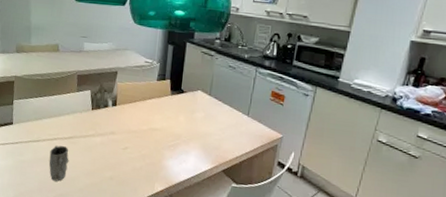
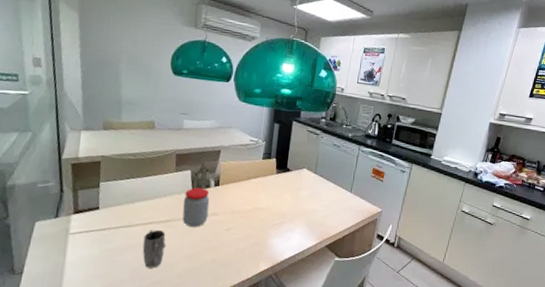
jar: none [83,106,108,145] -> present [182,187,210,227]

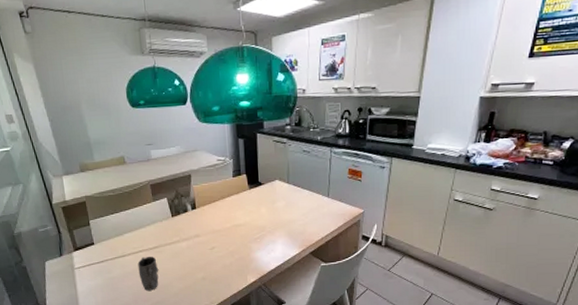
jar: present [182,187,210,227] -> none [165,212,192,250]

